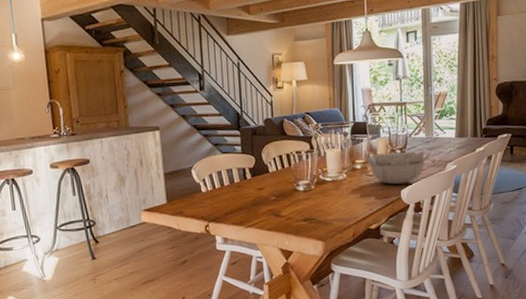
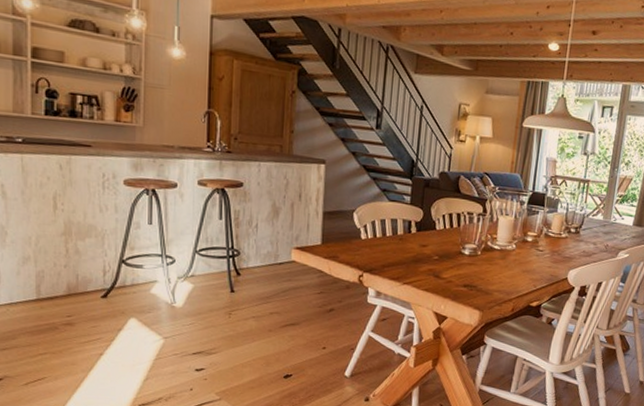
decorative bowl: present [366,151,430,184] -> none [538,228,605,265]

